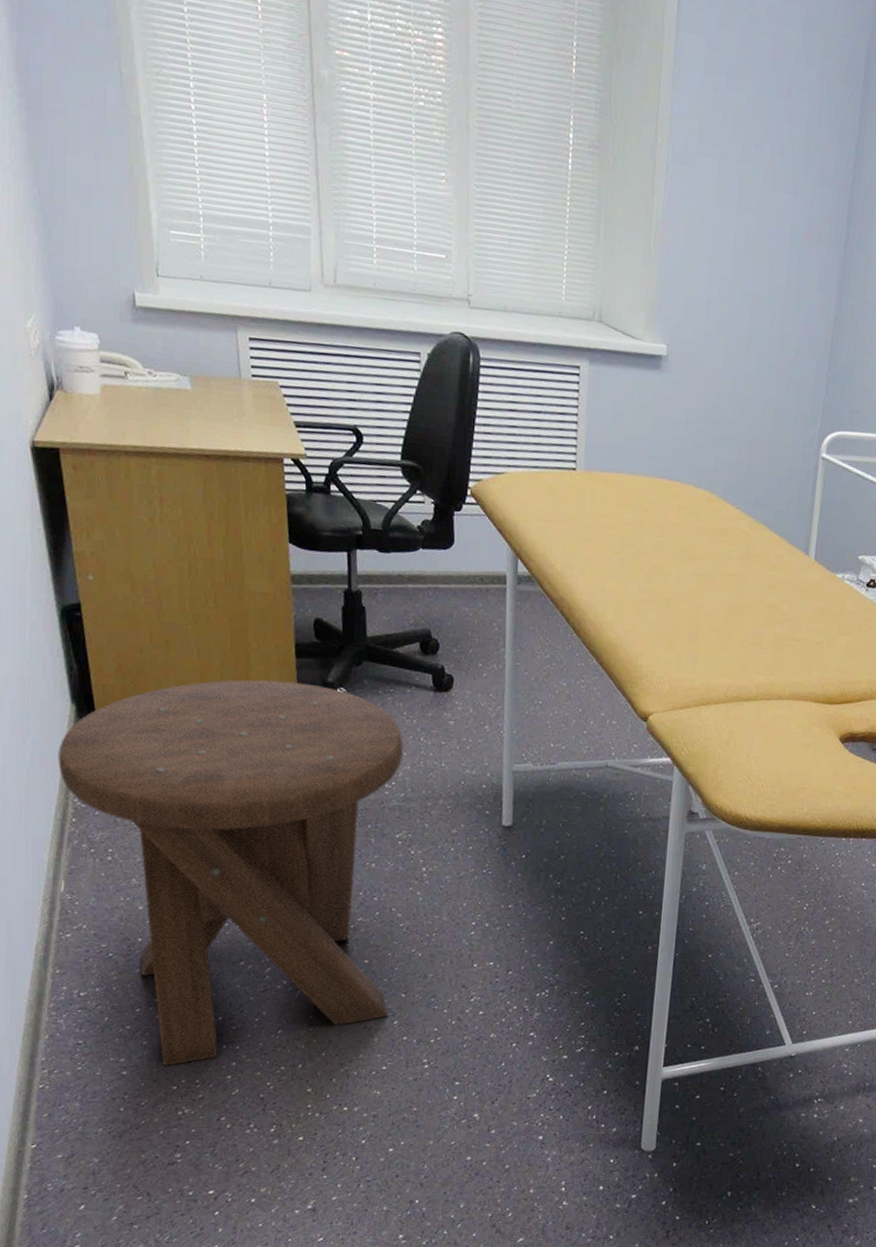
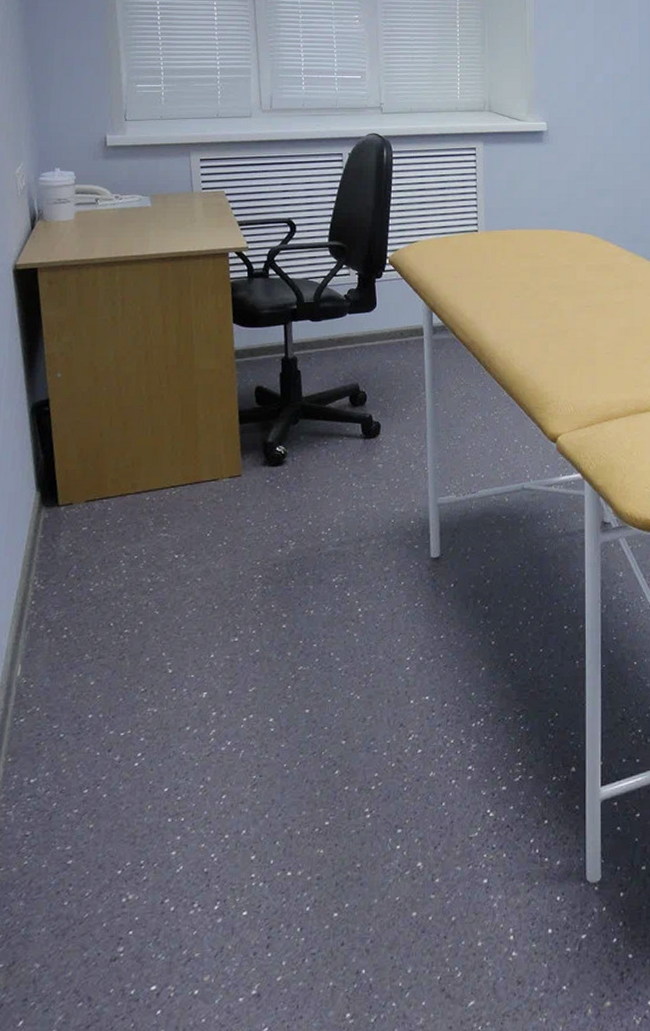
music stool: present [58,679,403,1066] -> none [21,446,337,849]

